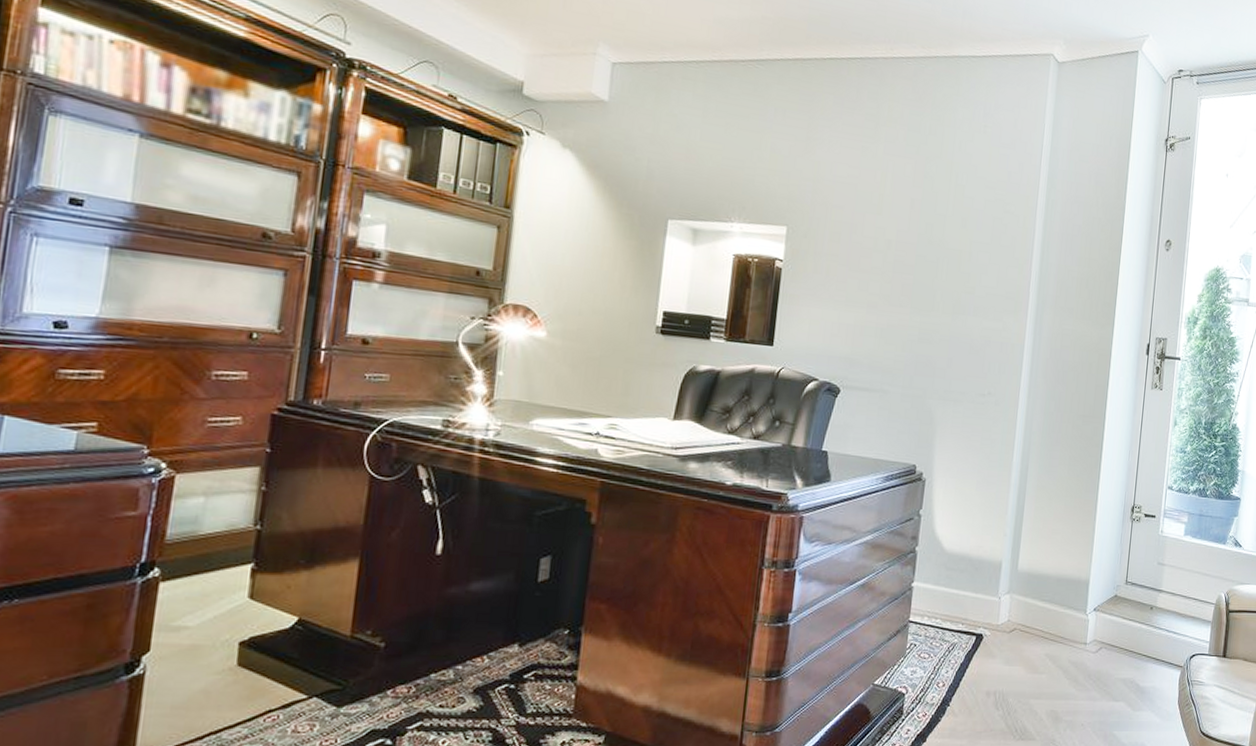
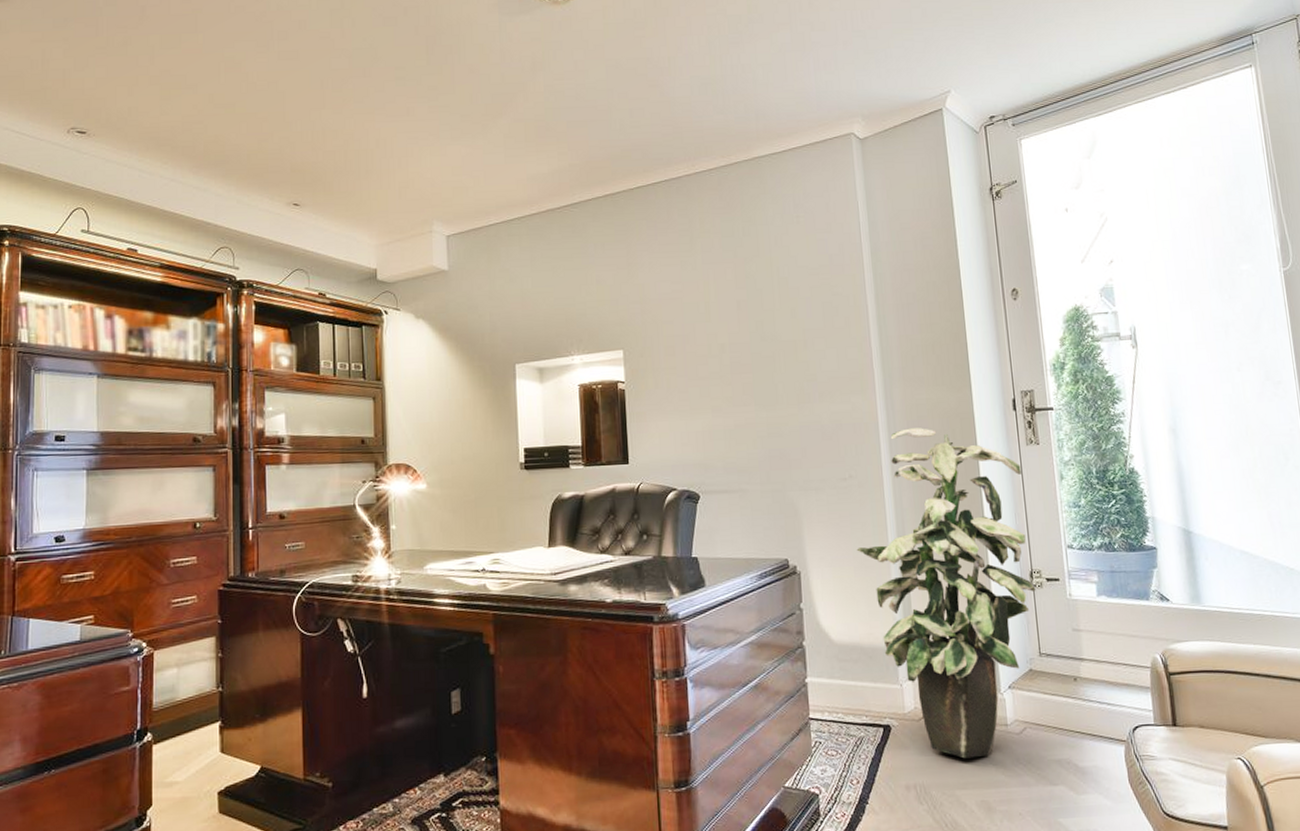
indoor plant: none [982,355,1143,671] -> present [856,428,1036,759]

